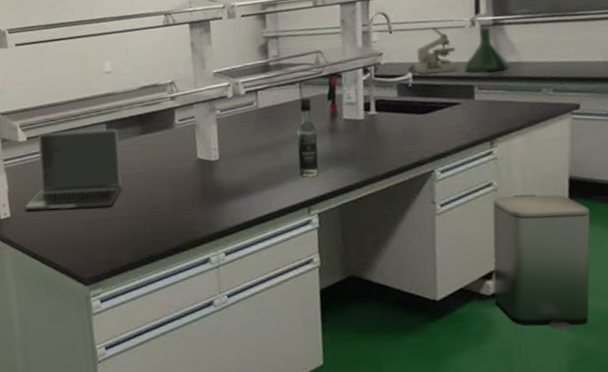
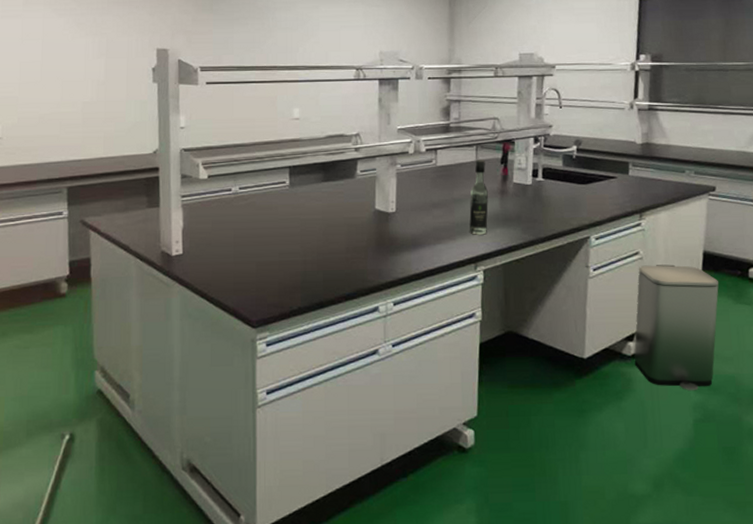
laptop: present [25,128,123,211] -> none [199,172,301,251]
microscope: present [413,27,458,74] -> none [578,107,616,148]
flask: present [463,26,509,73] -> none [621,111,660,152]

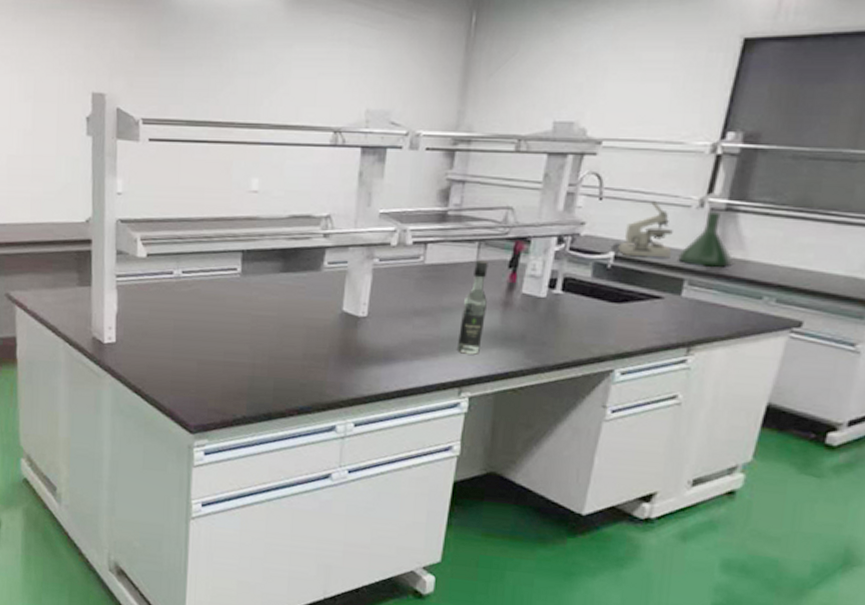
microscope: none [578,107,616,148] -> present [618,201,673,259]
flask: none [621,111,660,152] -> present [677,211,733,267]
pedal bin: present [634,264,719,391] -> none [646,413,782,571]

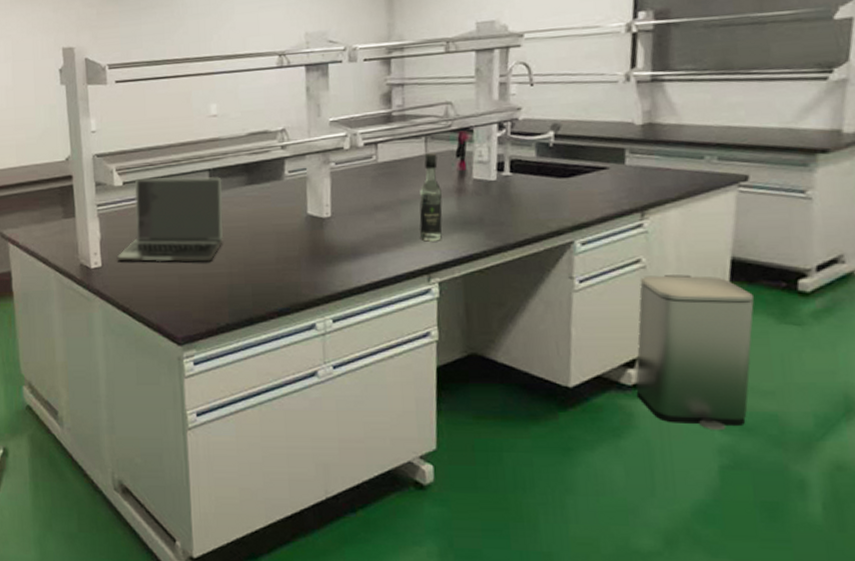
laptop: none [134,251,256,350] -> present [117,176,224,263]
microscope: present [618,201,673,259] -> none [556,81,608,133]
pedal bin: none [646,413,782,571] -> present [635,274,755,431]
flask: present [677,211,733,267] -> none [613,83,668,135]

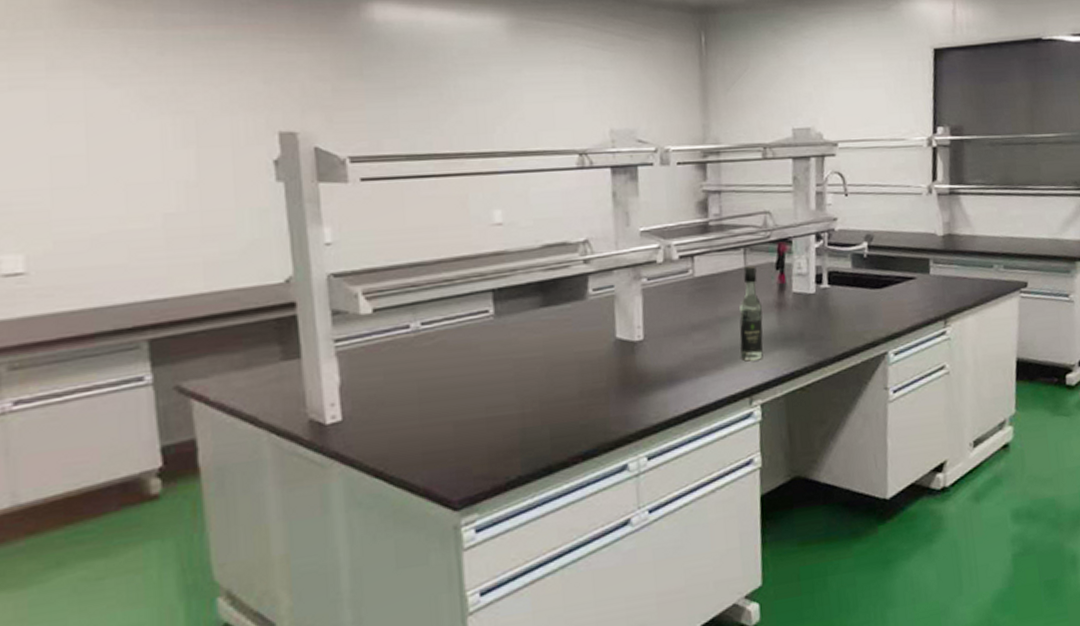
laptop: present [117,176,224,263] -> none [366,298,514,412]
pedal bin: present [635,274,755,431] -> none [944,377,1035,523]

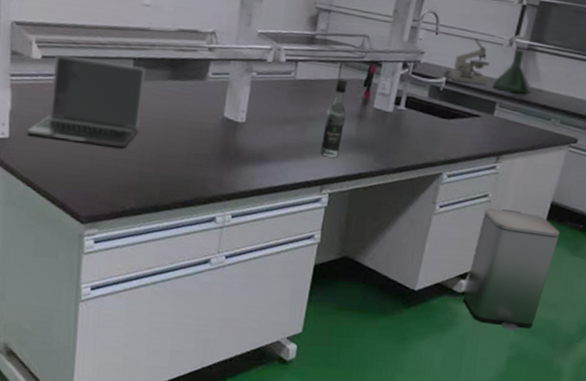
laptop: none [366,298,514,412] -> present [27,54,146,148]
microscope: none [869,192,914,244] -> present [448,38,490,85]
flask: none [919,195,964,245] -> present [492,49,531,94]
pedal bin: none [944,377,1035,523] -> present [462,208,560,332]

